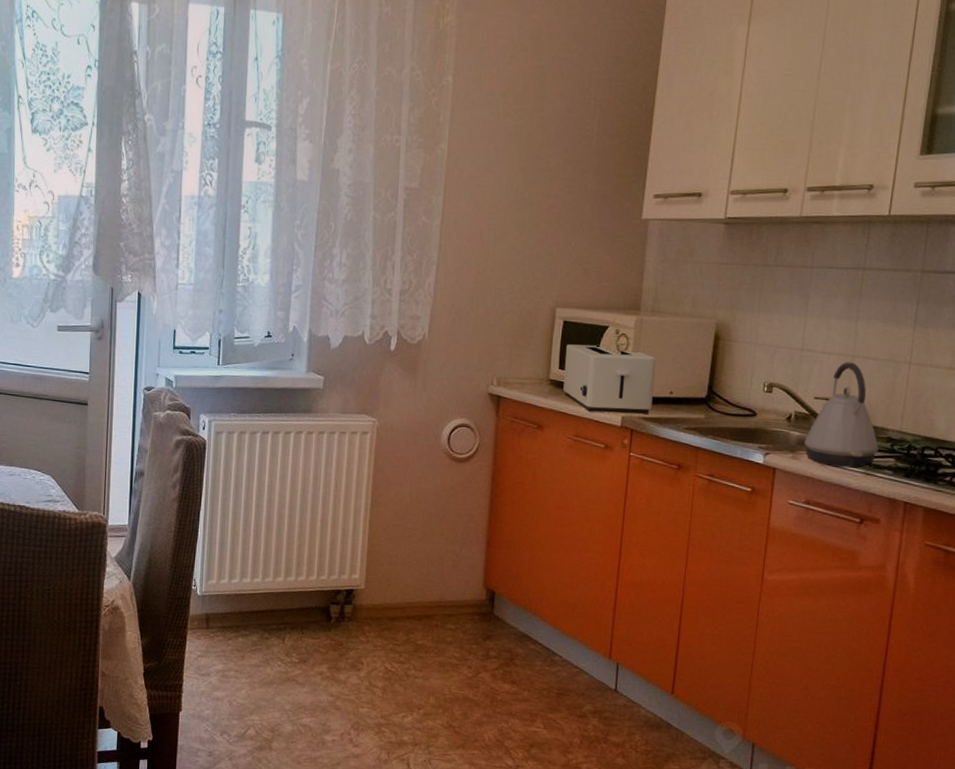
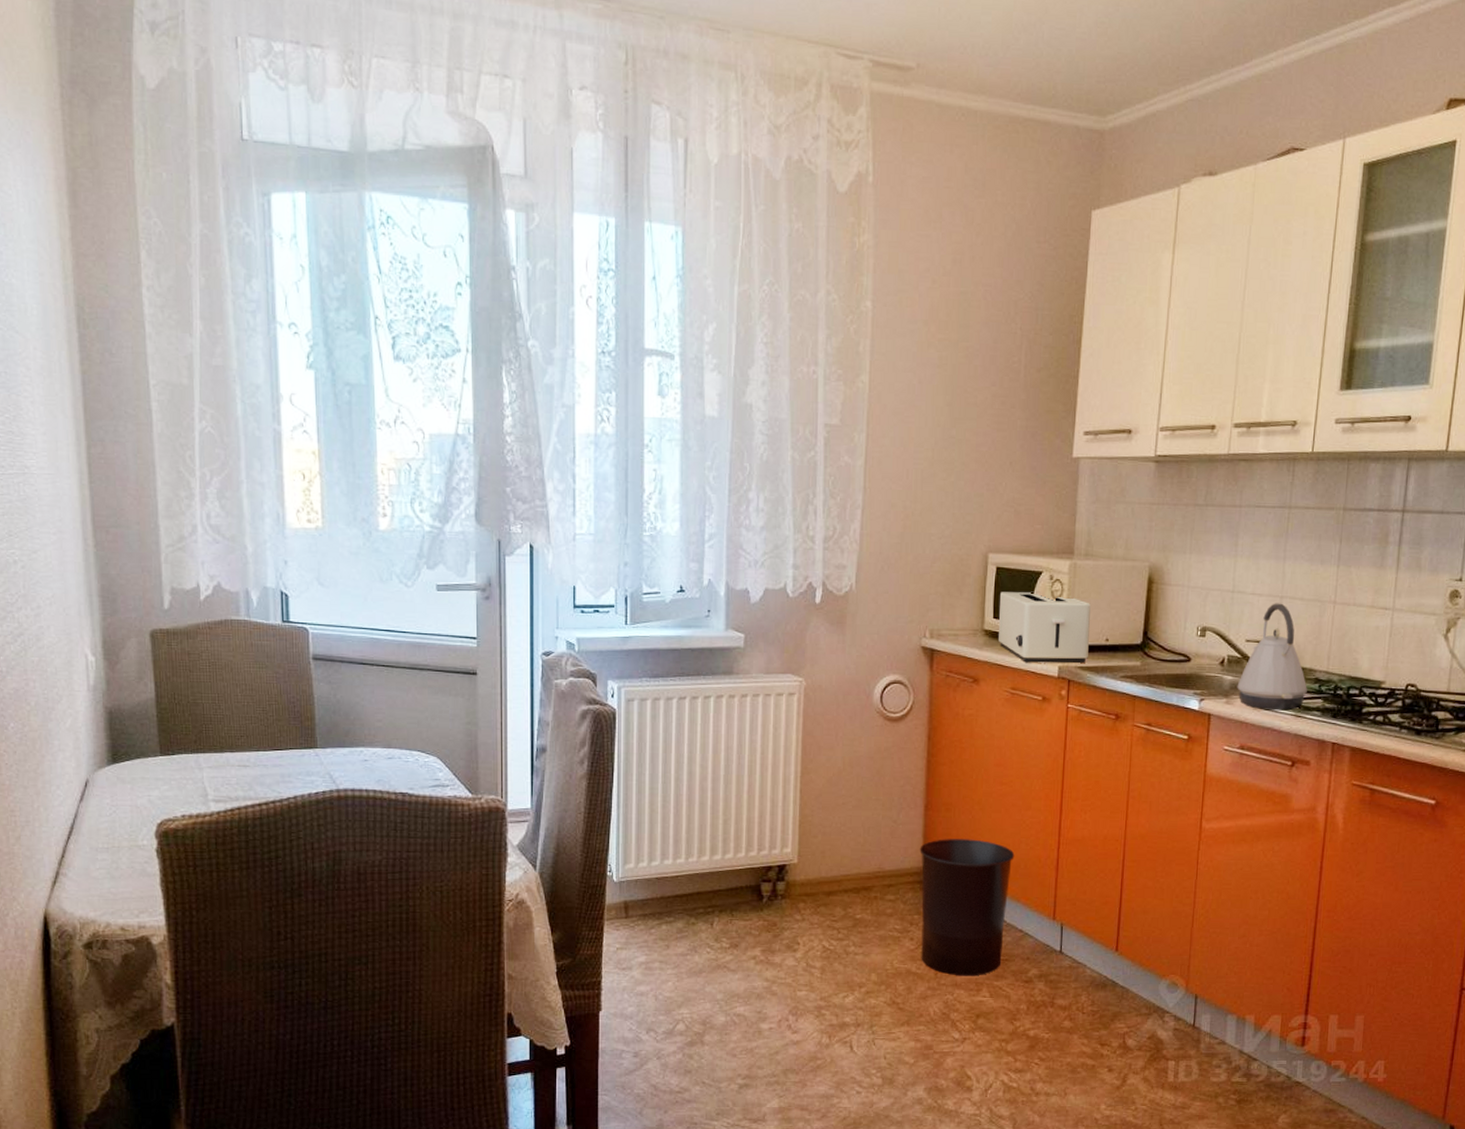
waste bin: none [478,574,573,707] -> present [919,839,1015,976]

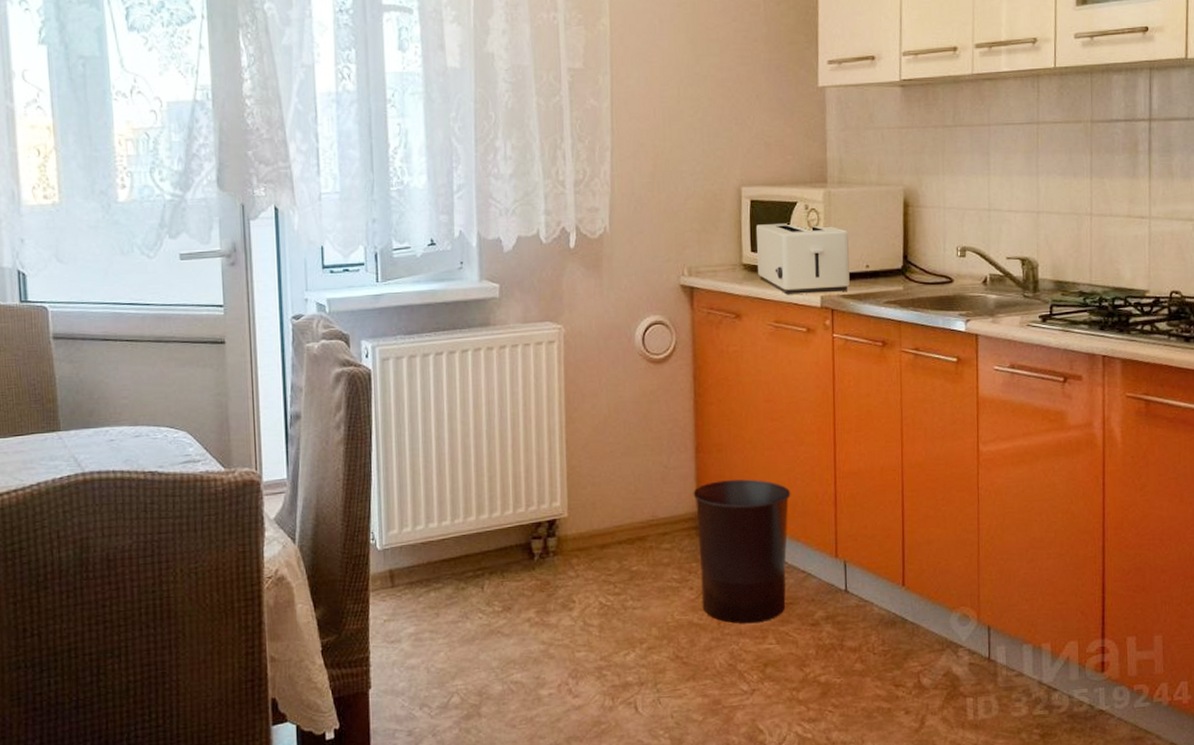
kettle: present [1237,603,1307,711] -> none [1002,218,1072,327]

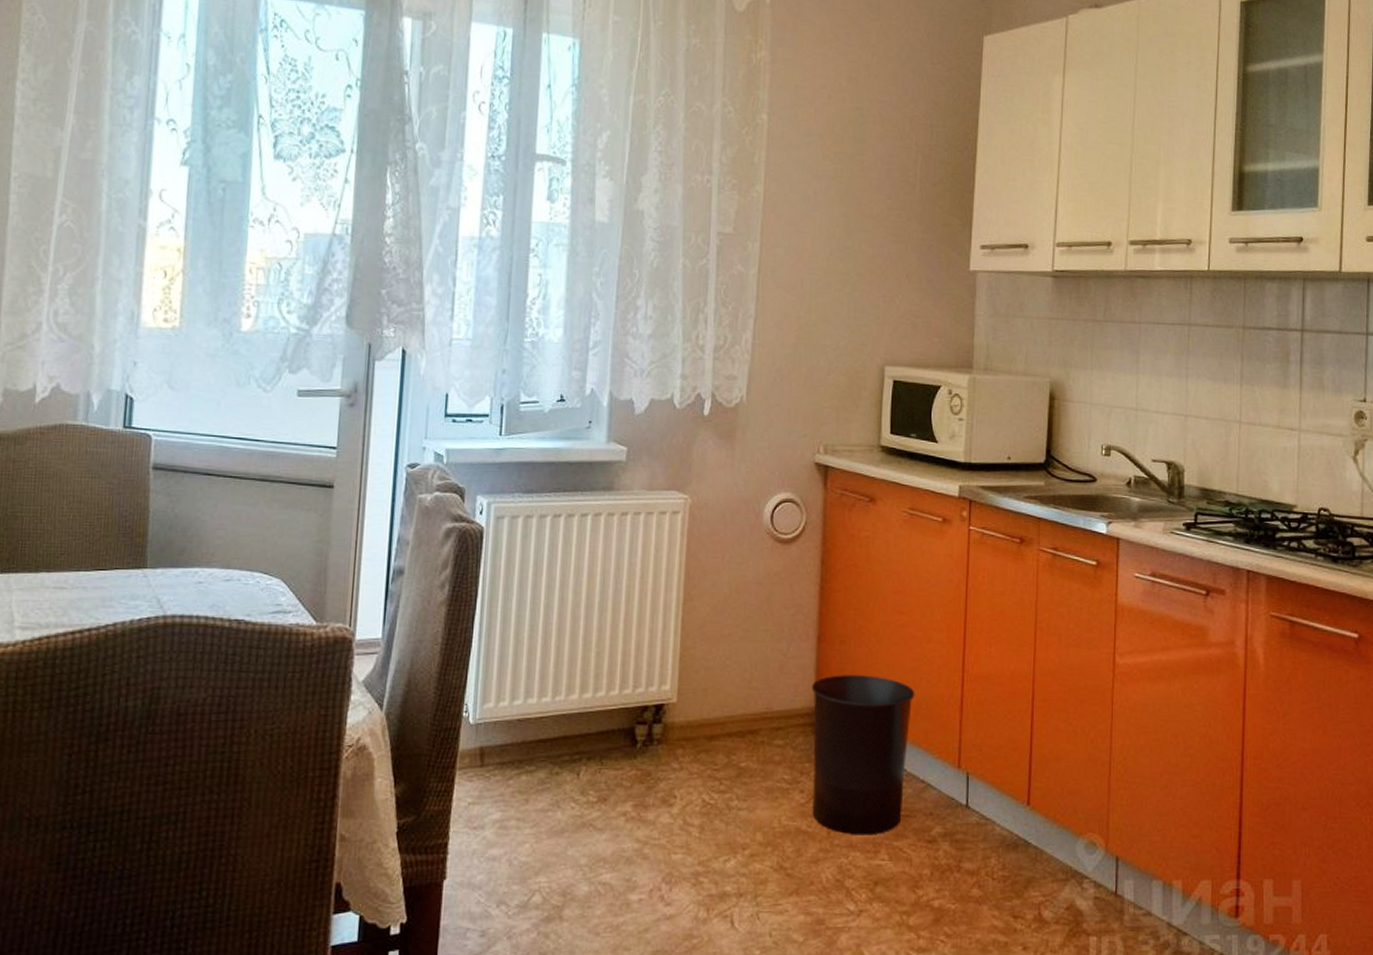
toaster: present [757,222,850,295] -> none [896,406,991,483]

